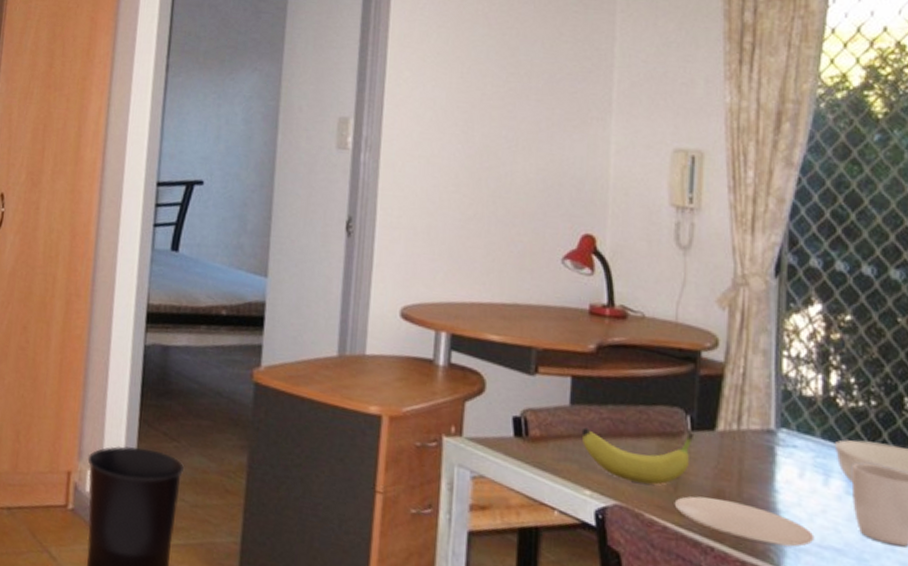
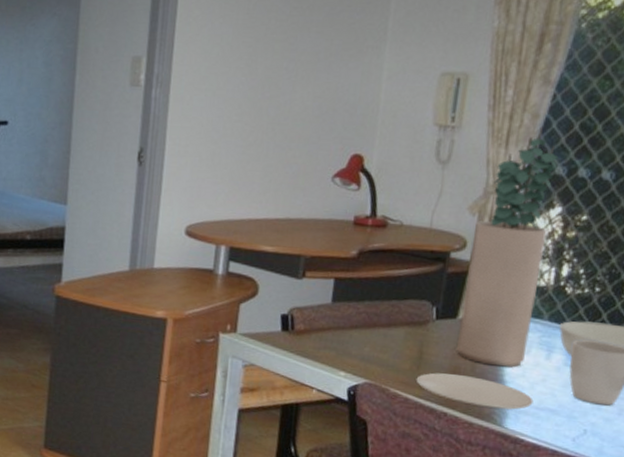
fruit: present [581,427,695,485] -> none [340,320,439,365]
vase: none [718,213,812,494] -> present [457,127,559,367]

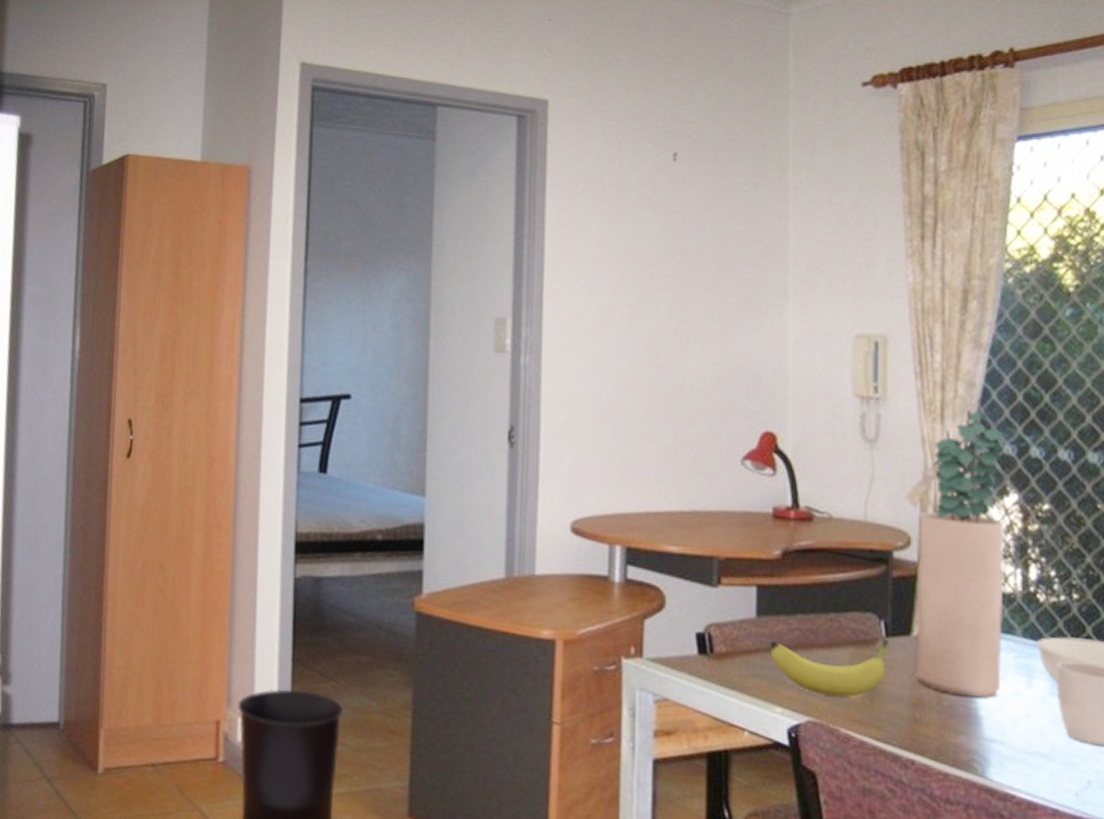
fruit: none [340,320,439,365] -> present [770,638,890,698]
plate: present [416,372,534,410] -> none [870,707,1019,755]

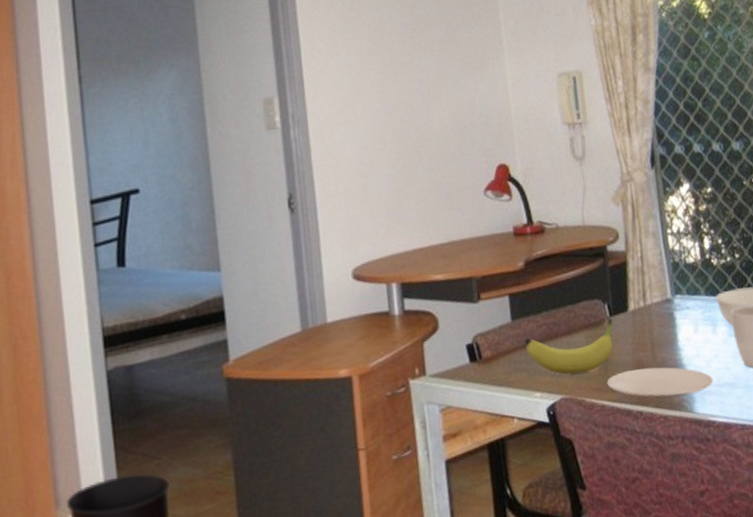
plate: none [870,707,1019,755] -> present [606,367,714,398]
vase: present [915,398,1005,699] -> none [622,111,695,352]

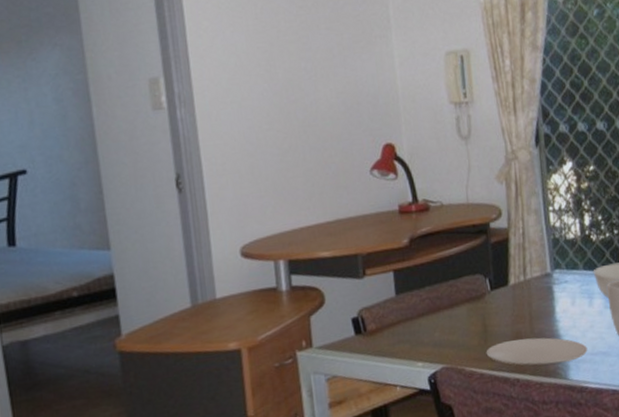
fruit: present [524,317,613,375] -> none [408,291,494,346]

